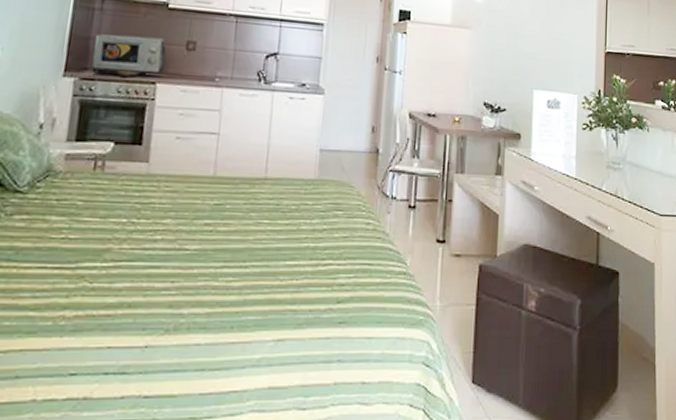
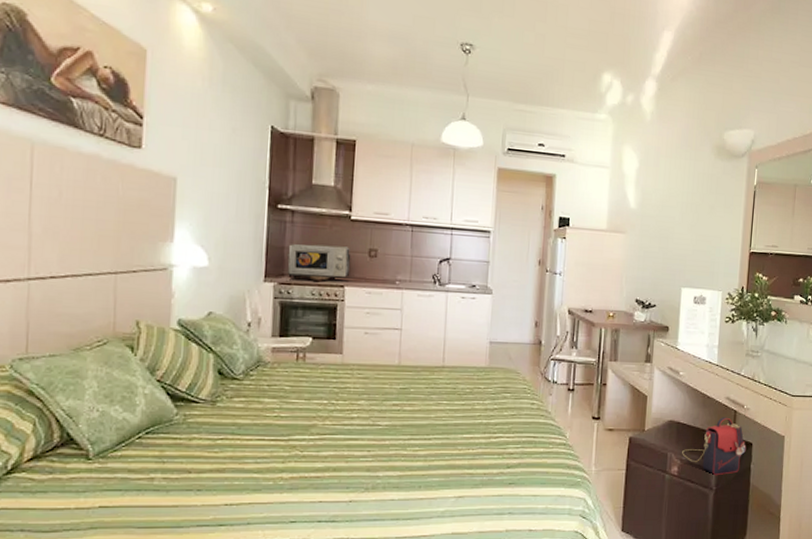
handbag: none [540,240,612,312] -> present [682,417,746,476]

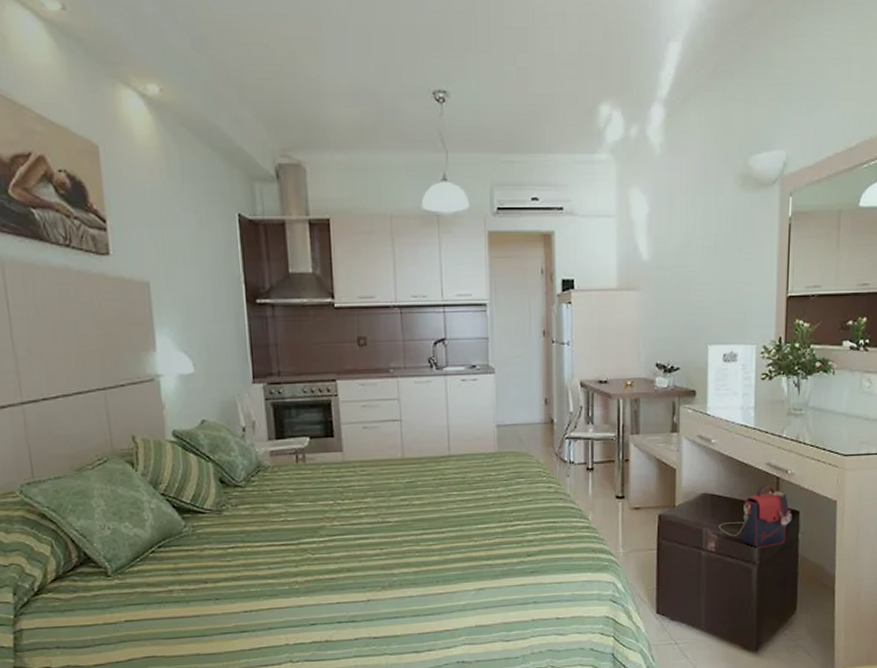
microwave: present [287,244,351,283] -> none [273,337,341,379]

